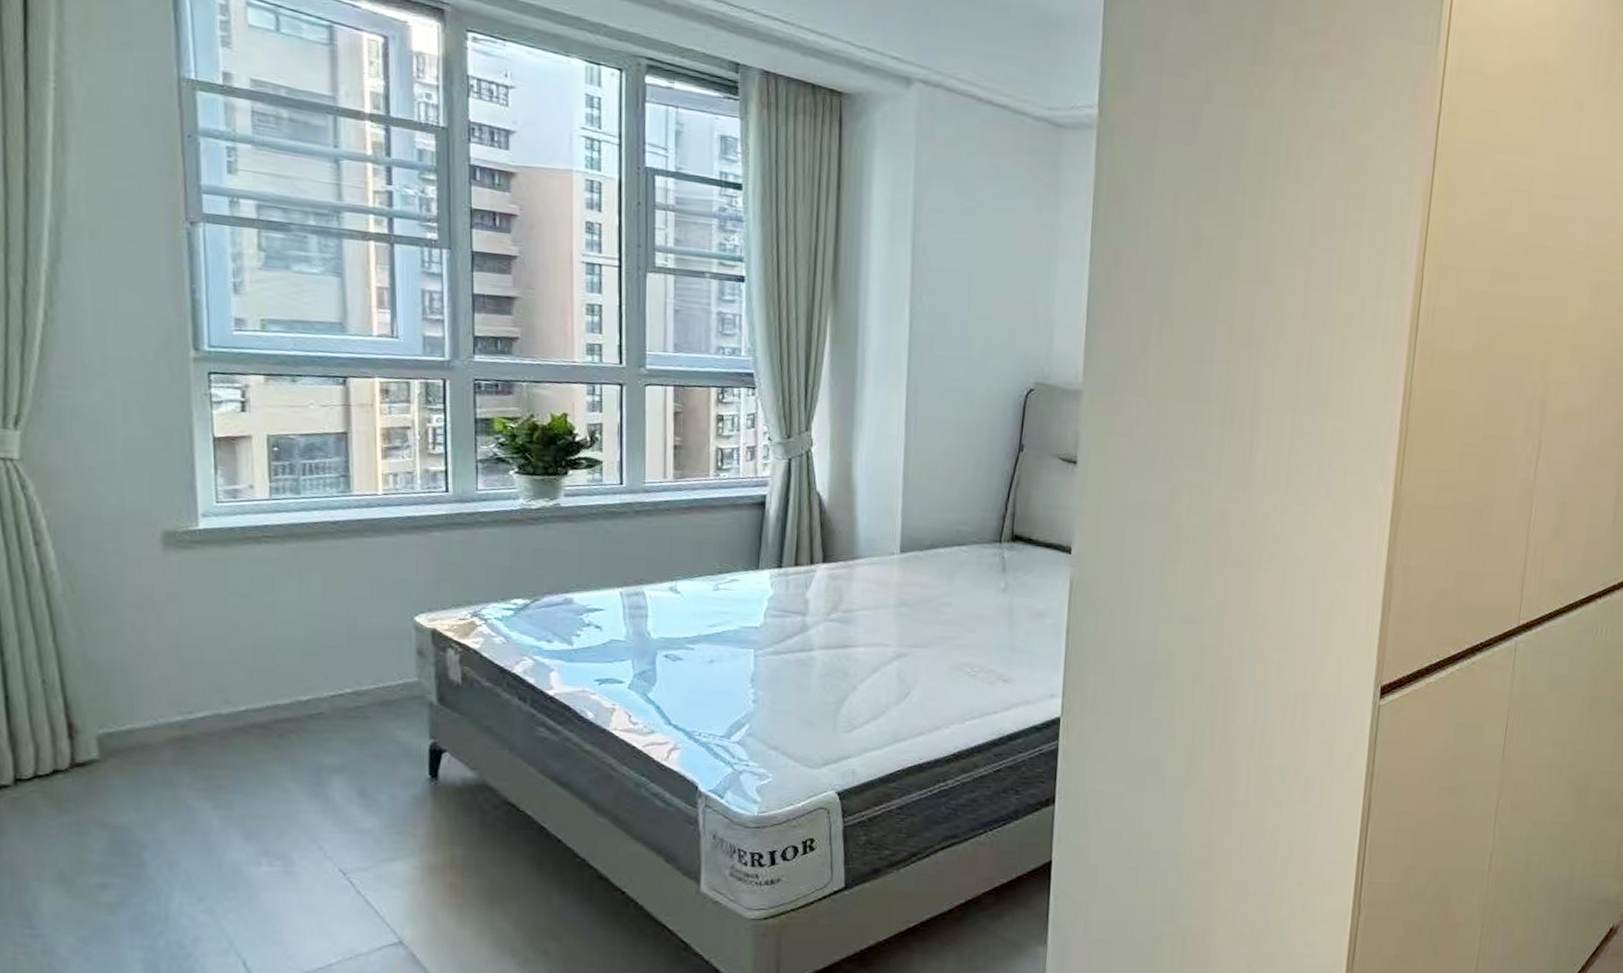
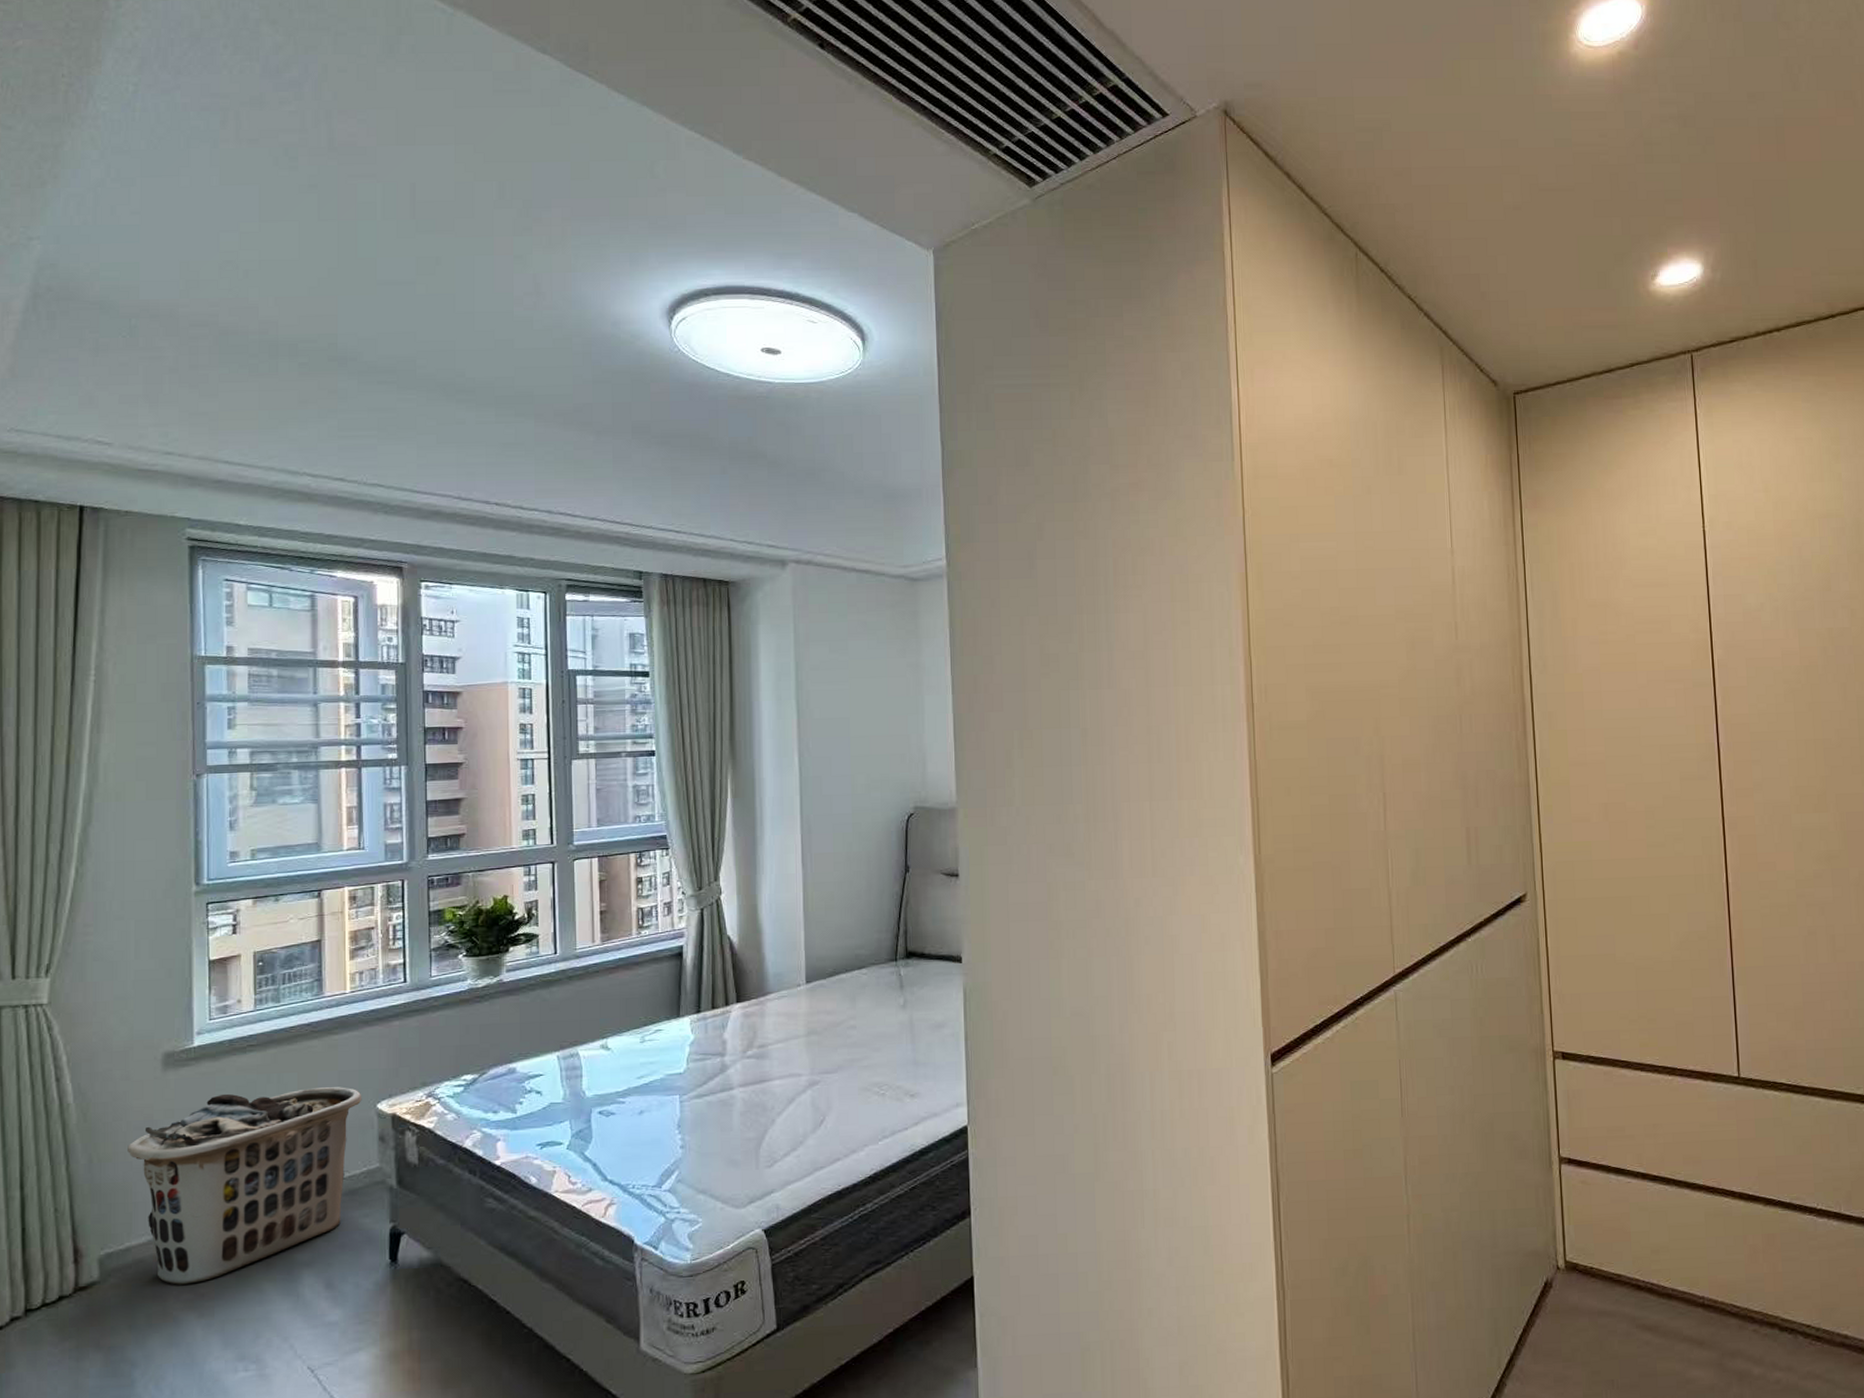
clothes hamper: none [125,584,398,775] -> present [128,1087,362,1285]

